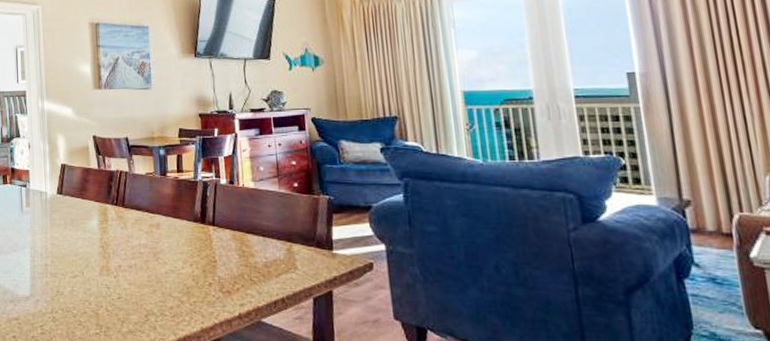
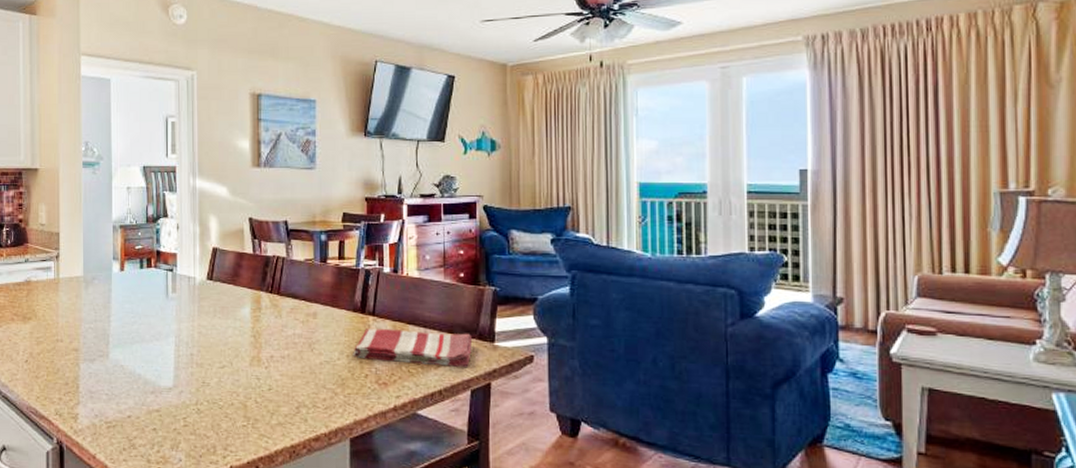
dish towel: none [196,238,311,276] -> present [353,329,473,368]

